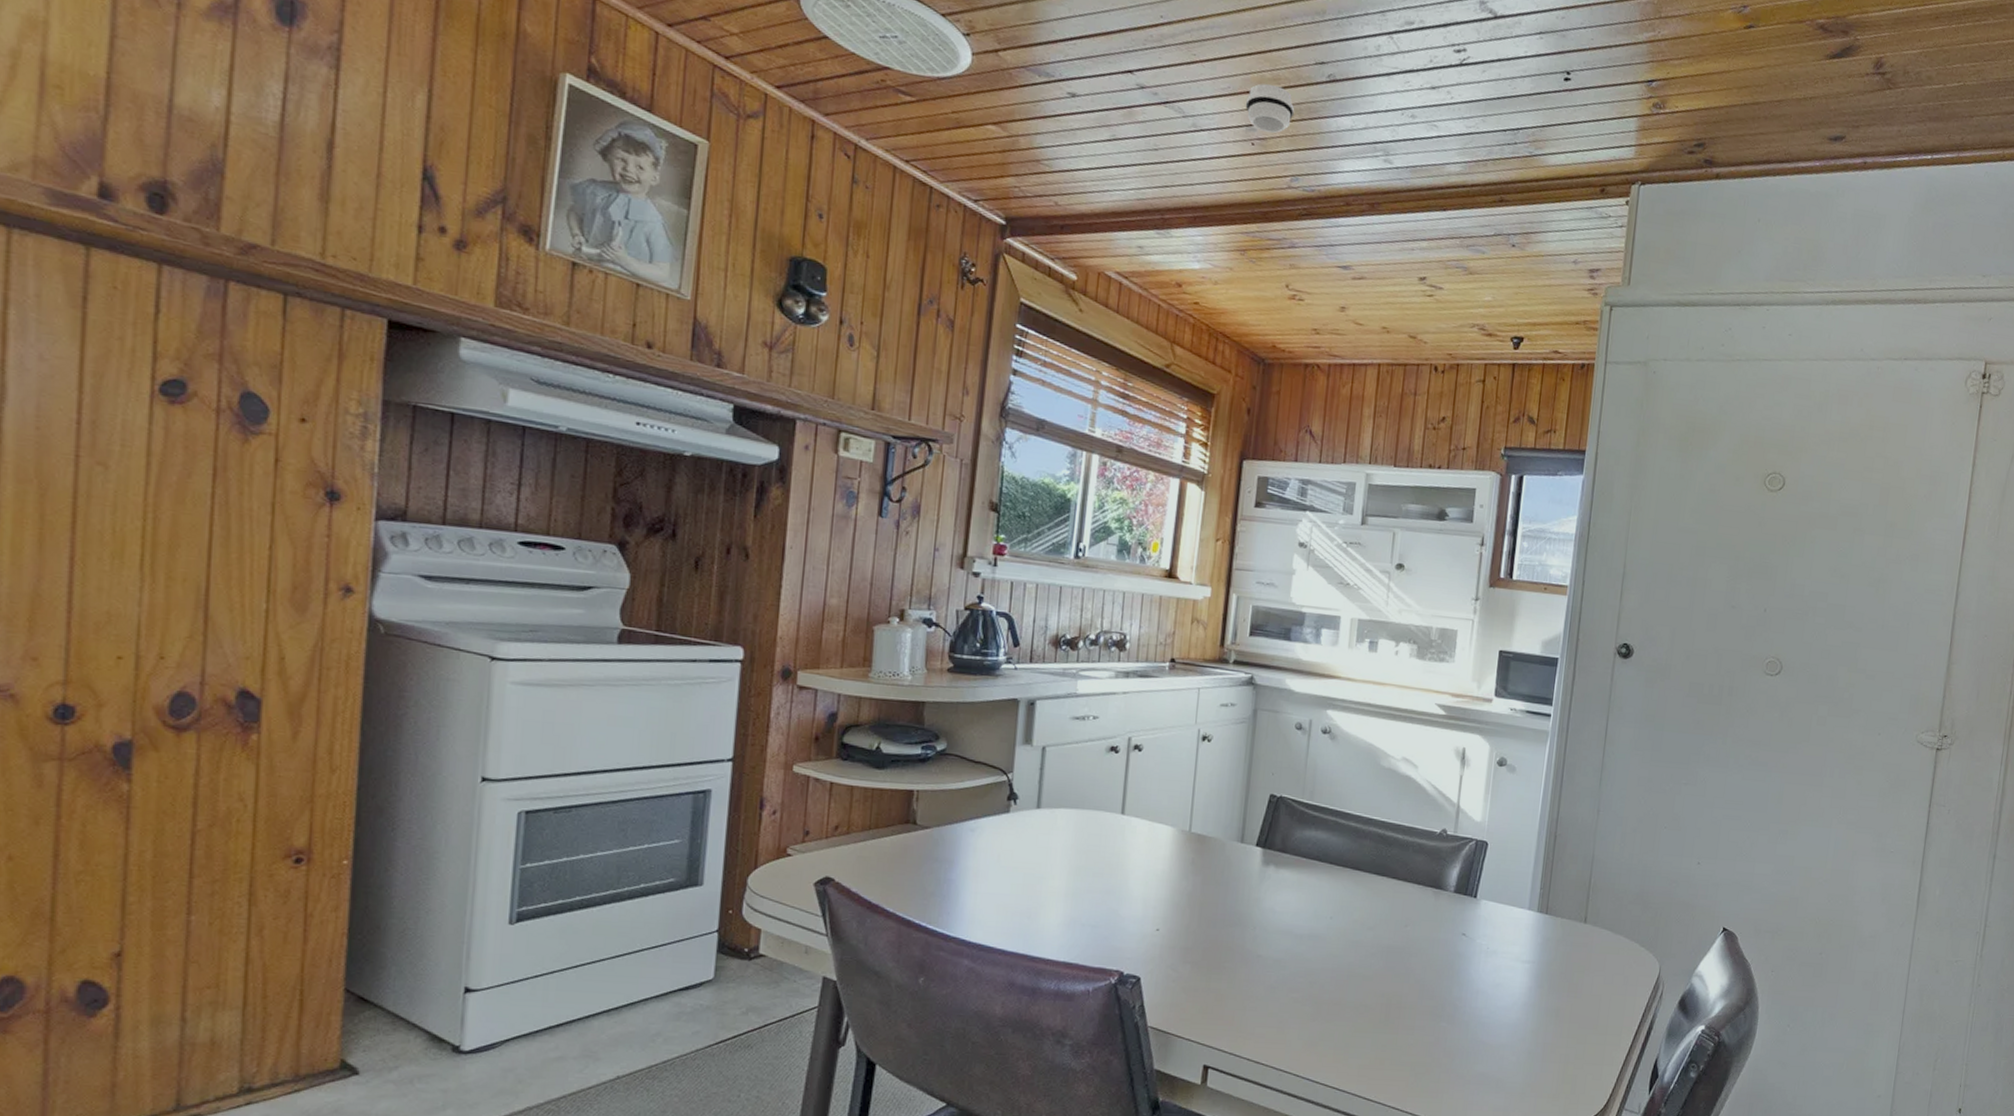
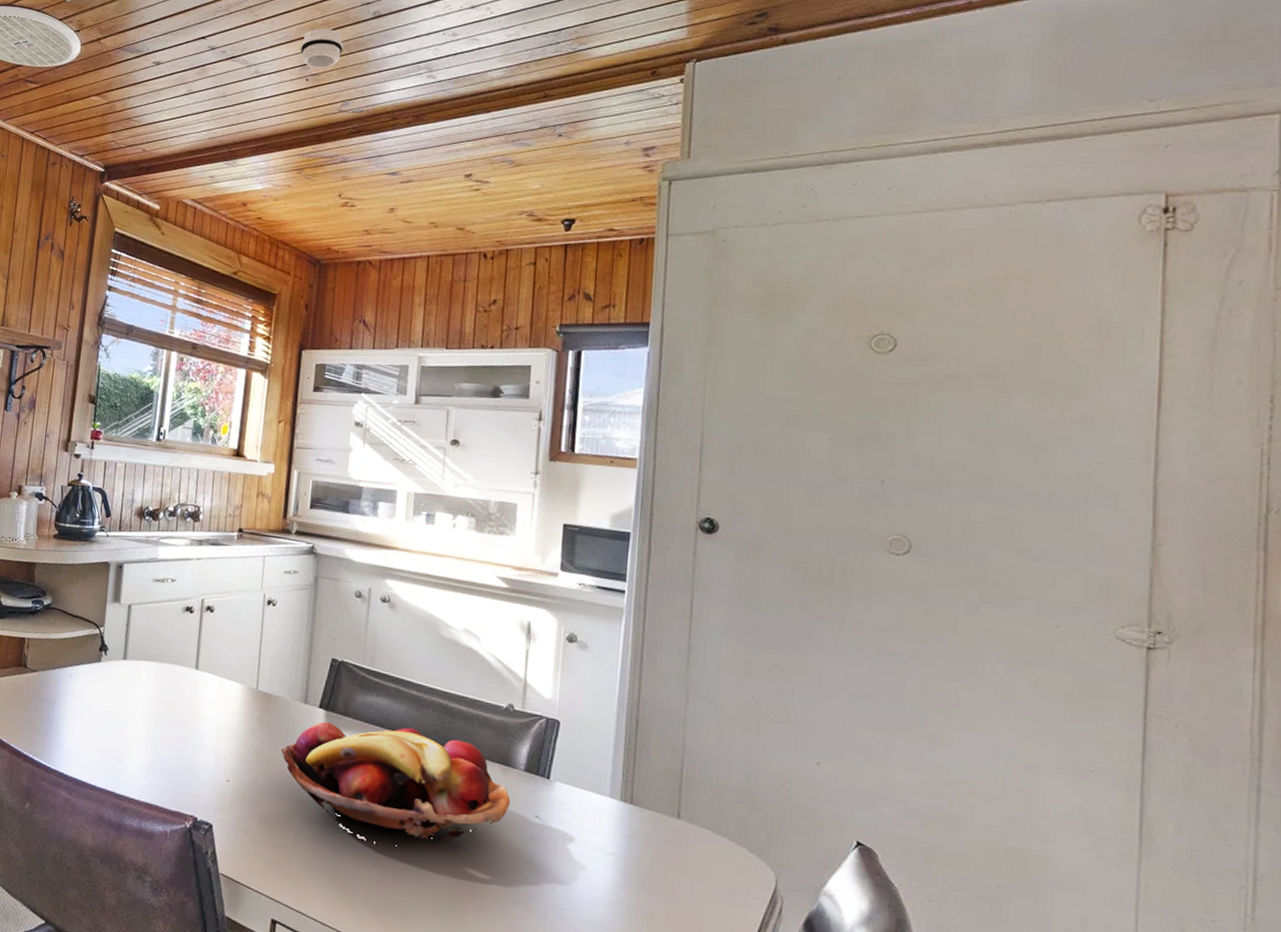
fruit basket: none [1215,859,1441,977] -> present [281,721,511,844]

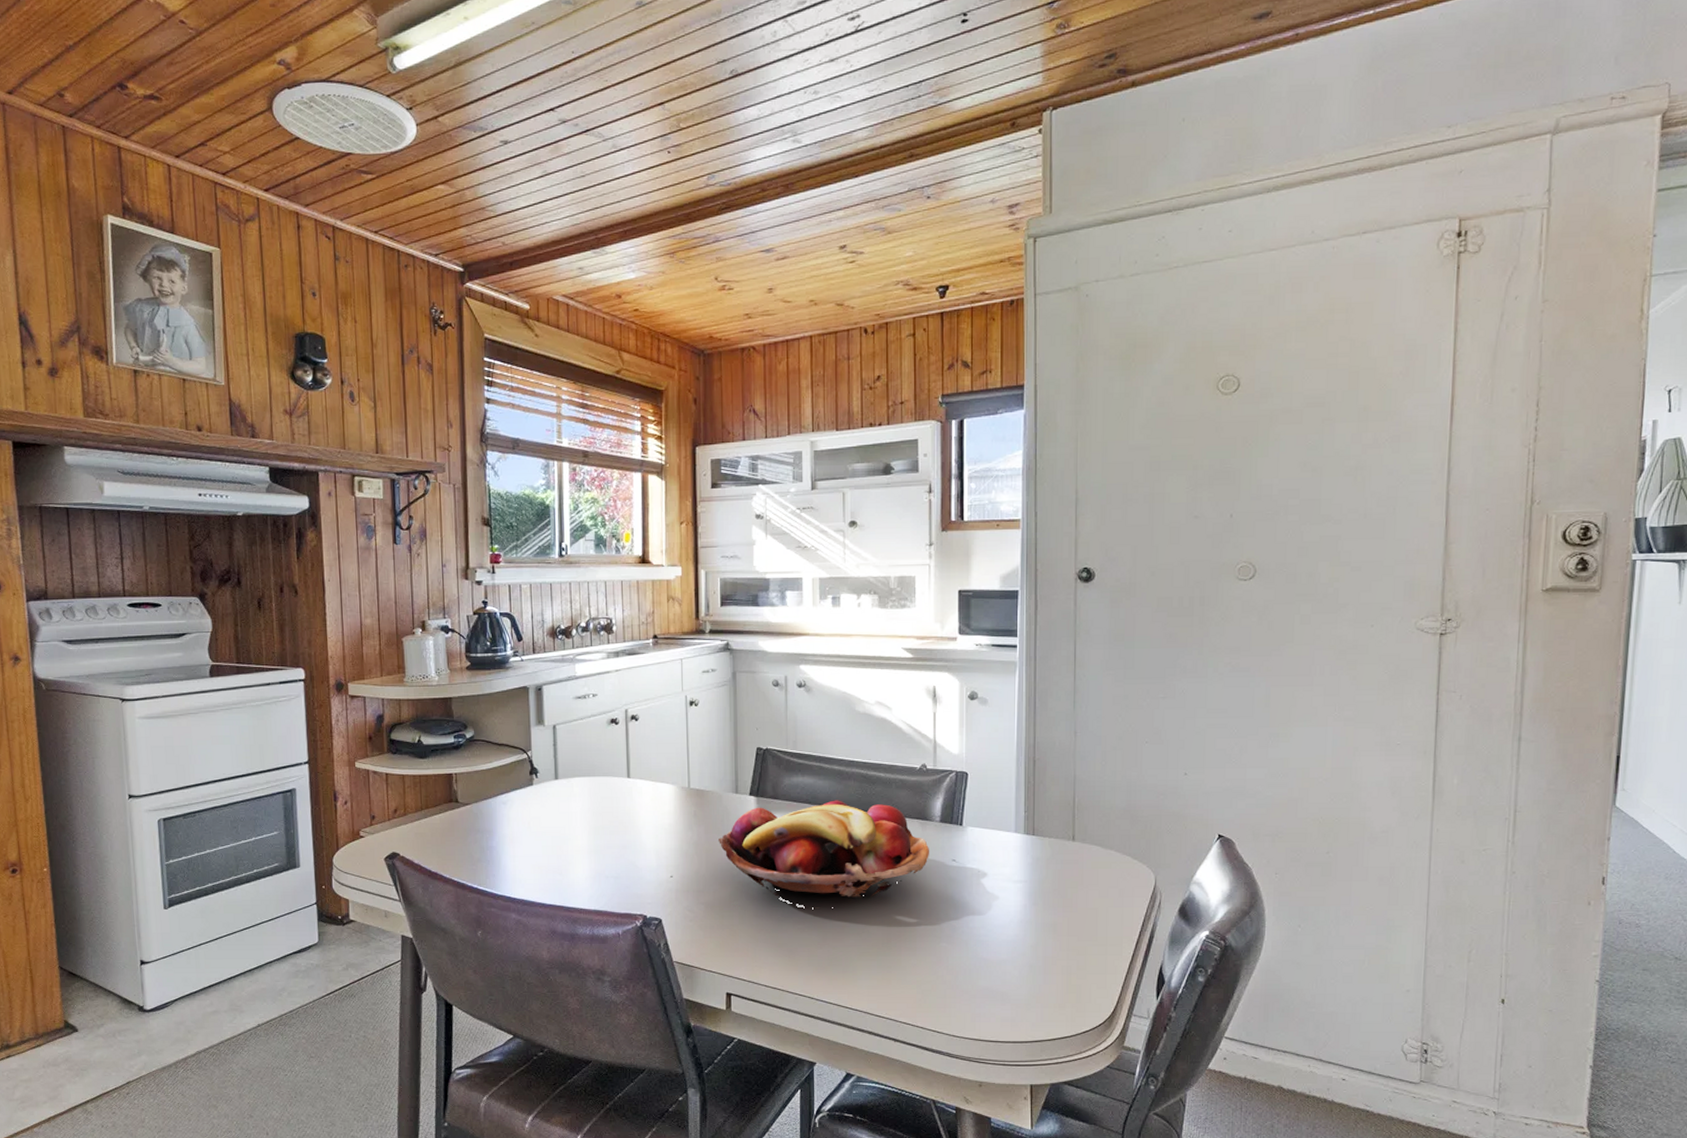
smoke detector: present [300,28,344,69] -> none [657,91,704,139]

